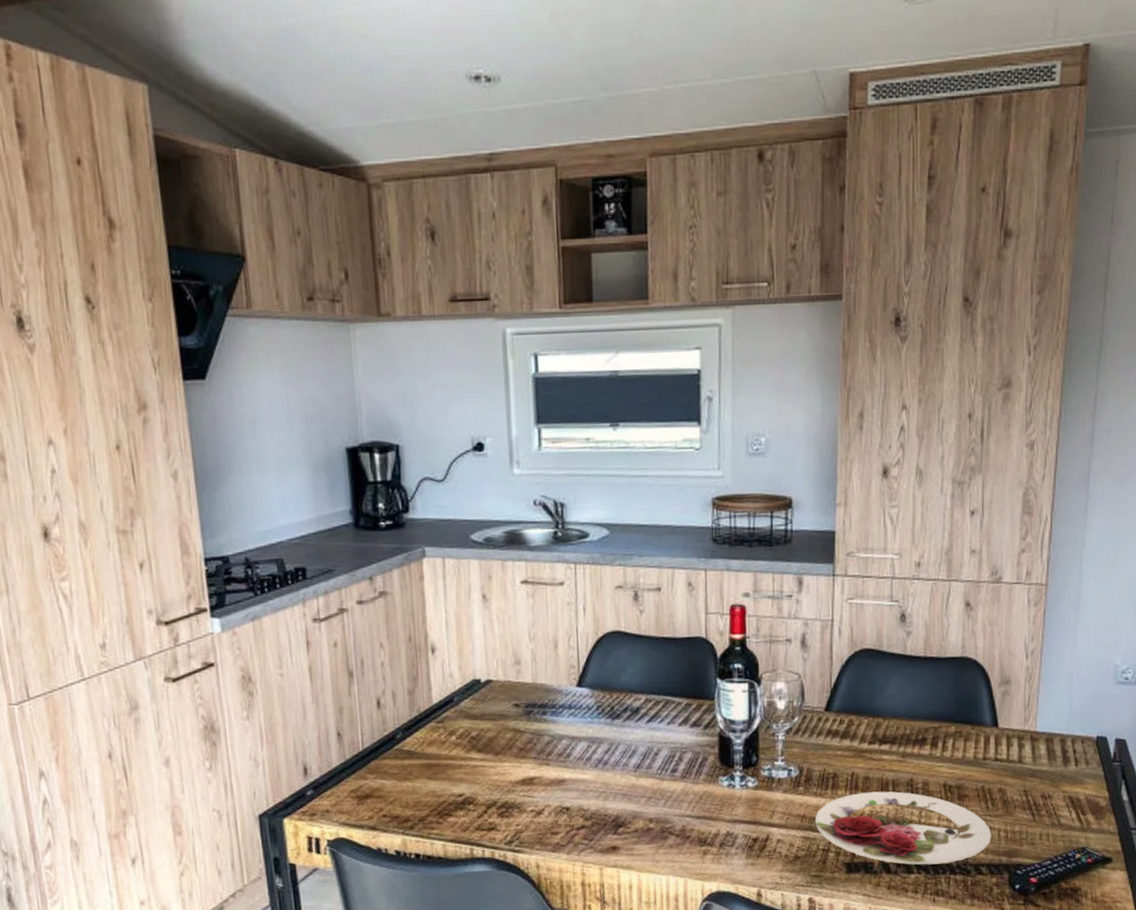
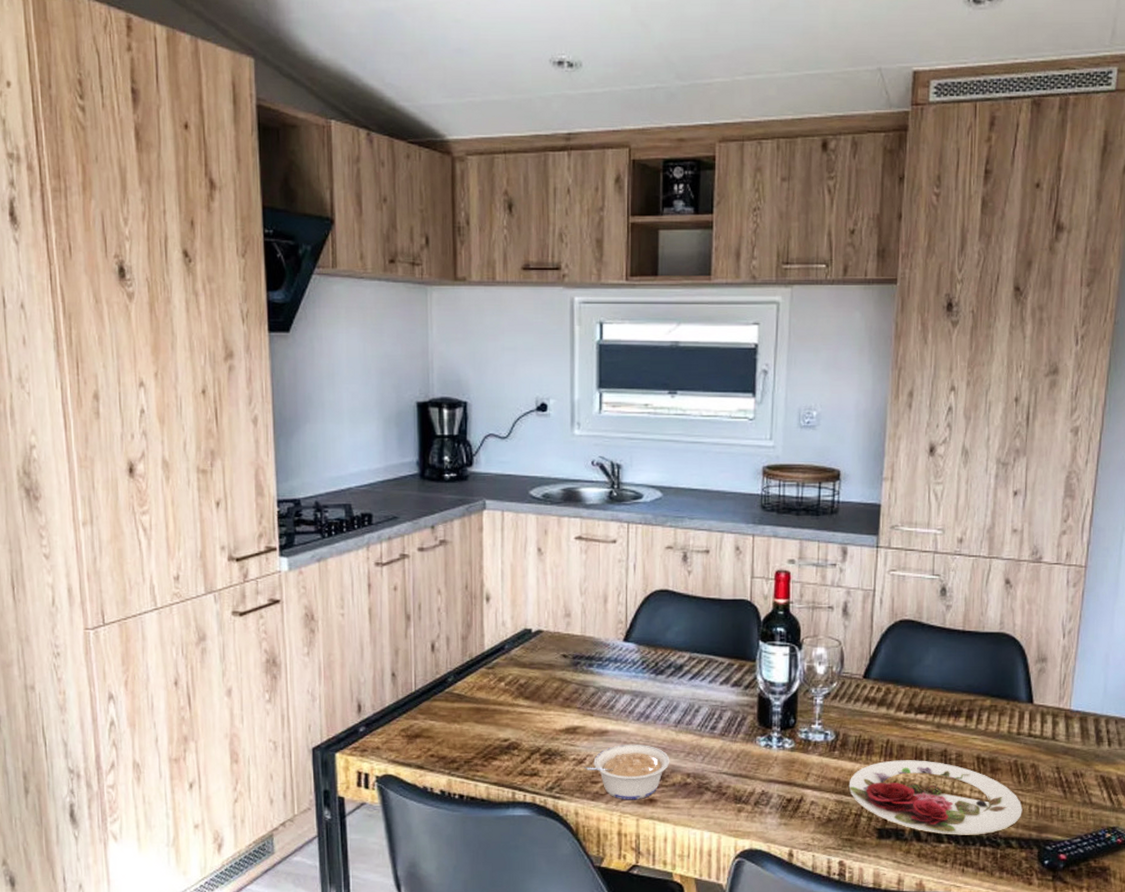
legume: none [542,791,631,850] -> present [583,743,670,800]

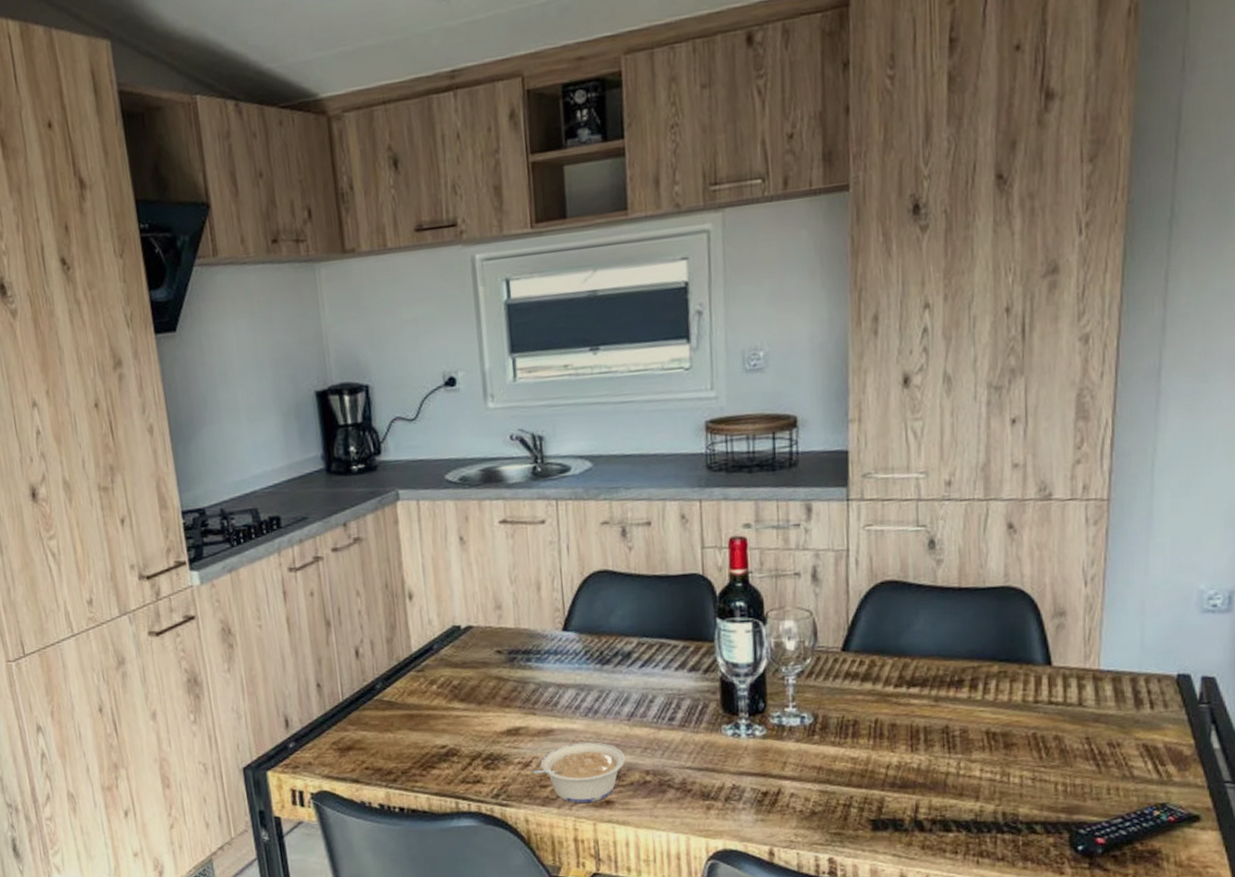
plate: present [848,760,1023,835] -> none [833,739,1047,823]

